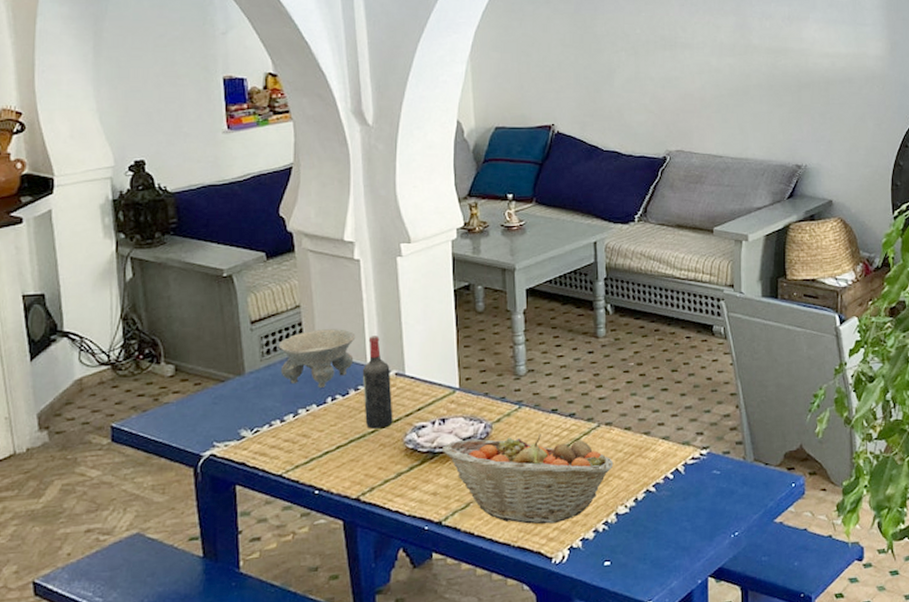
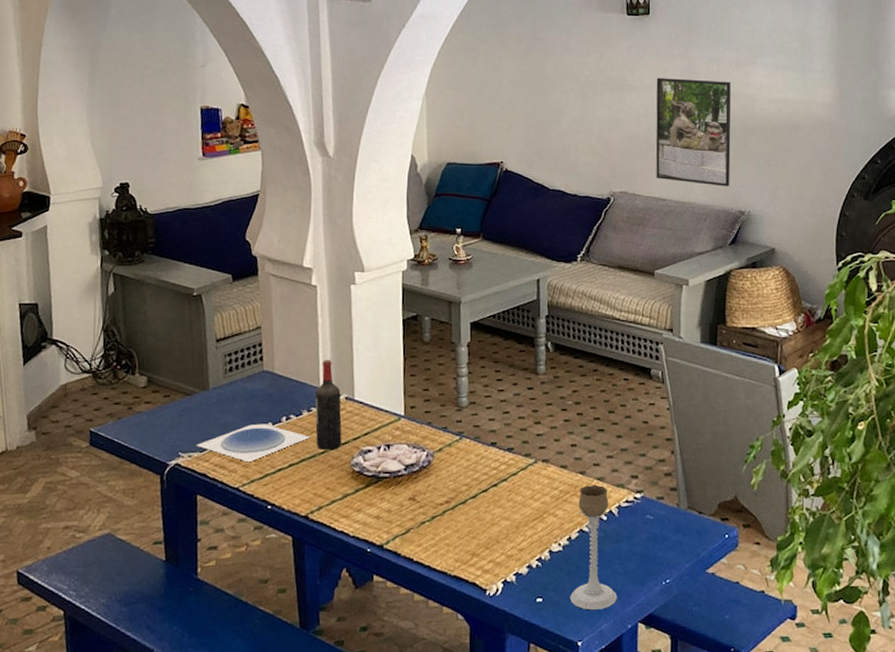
plate: none [233,406,359,448] -> present [196,423,311,463]
bowl: present [278,329,356,388] -> none [240,351,310,407]
fruit basket: present [441,434,614,525] -> none [385,466,549,556]
candle holder: none [638,443,686,570] -> present [570,484,617,611]
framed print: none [709,35,786,141] -> present [655,77,731,187]

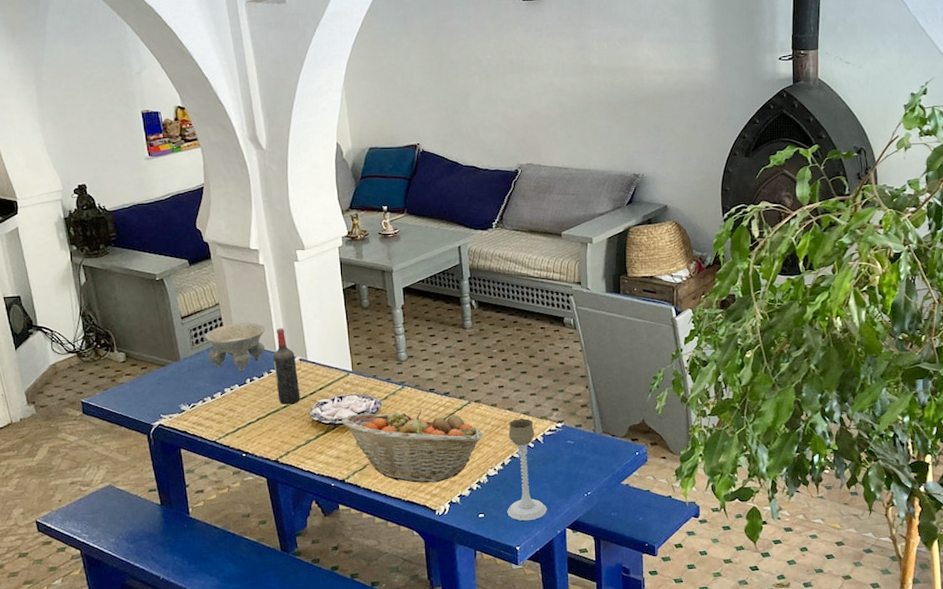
plate: present [196,423,311,463] -> none [175,386,273,420]
bowl: none [240,351,310,407] -> present [204,322,266,371]
fruit basket: none [385,466,549,556] -> present [341,409,483,483]
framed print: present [655,77,731,187] -> none [552,56,624,153]

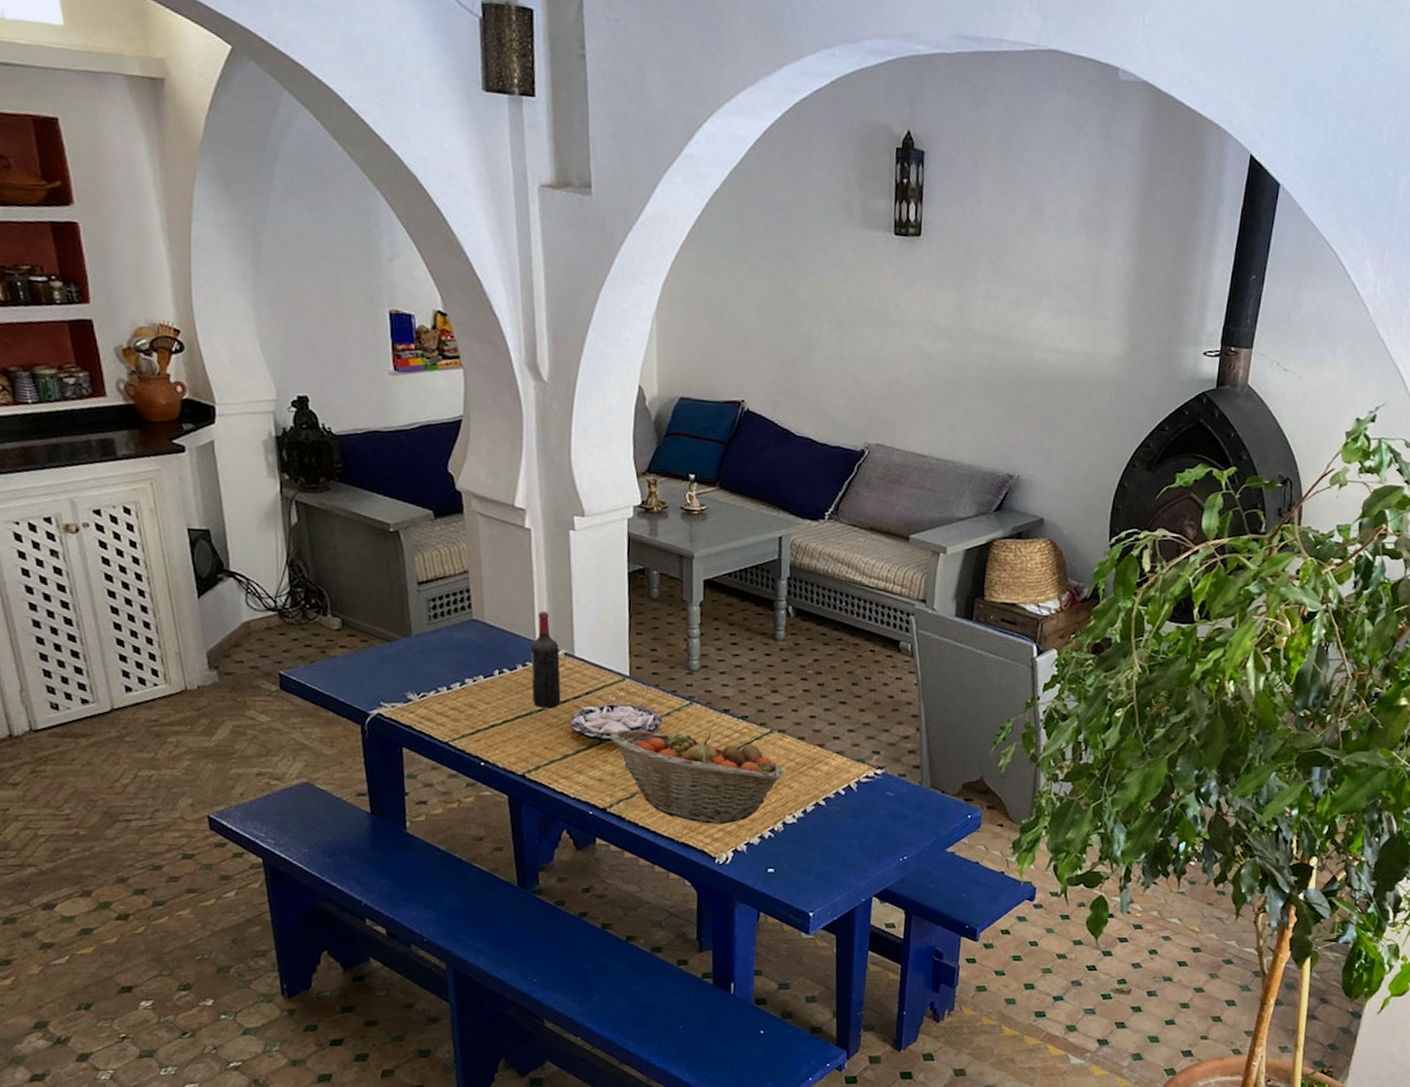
bowl: present [204,322,266,371] -> none [445,598,525,659]
candle holder: present [507,418,547,521] -> none [803,757,852,883]

